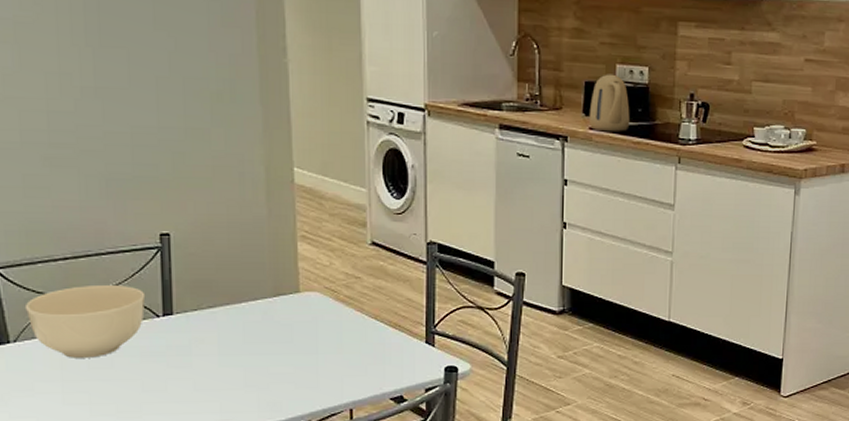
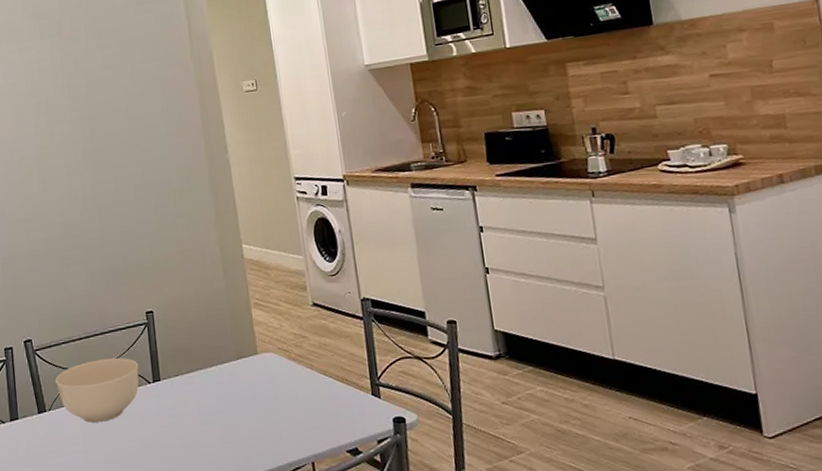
kettle: present [588,74,630,132] -> none [493,122,535,177]

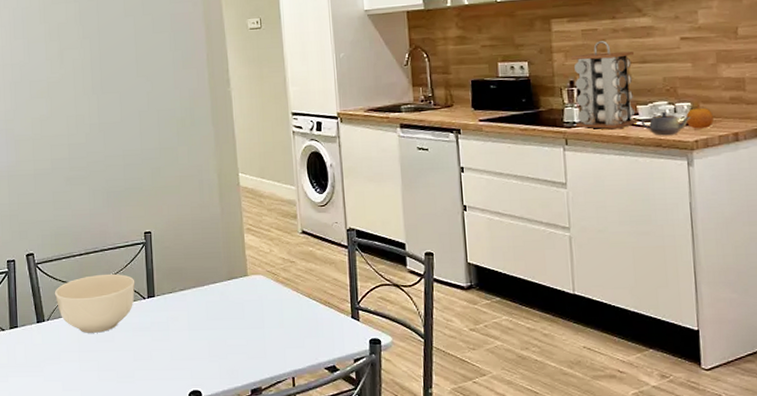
spice rack: none [591,83,672,179] -> present [571,41,639,130]
teapot: none [673,155,730,183] -> present [640,111,692,136]
fruit: none [722,145,754,173] -> present [686,104,713,129]

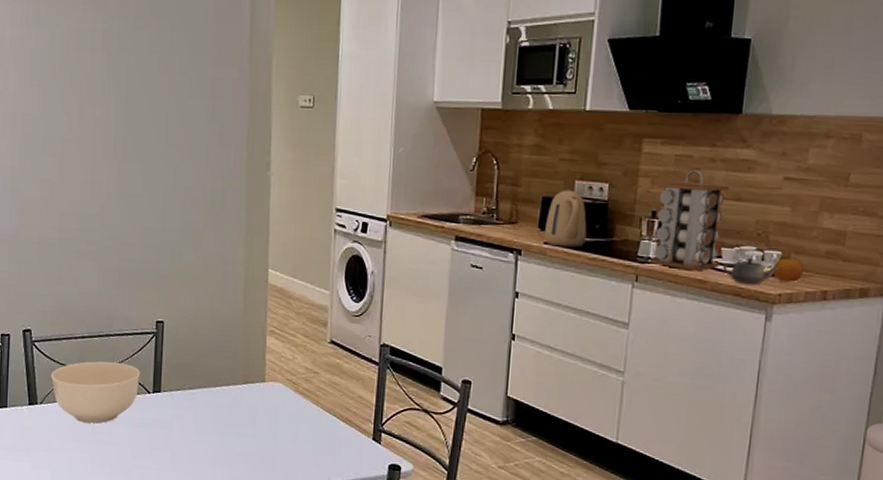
kettle: none [477,71,516,123] -> present [543,190,587,248]

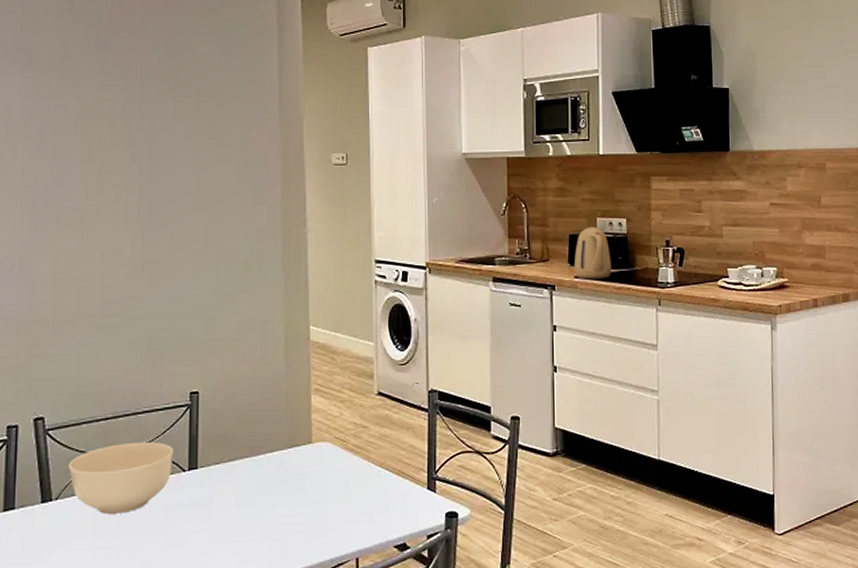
spice rack: present [650,170,730,271] -> none [668,202,729,292]
teapot: present [722,257,780,286] -> none [730,275,777,300]
fruit: present [773,254,804,282] -> none [772,269,796,294]

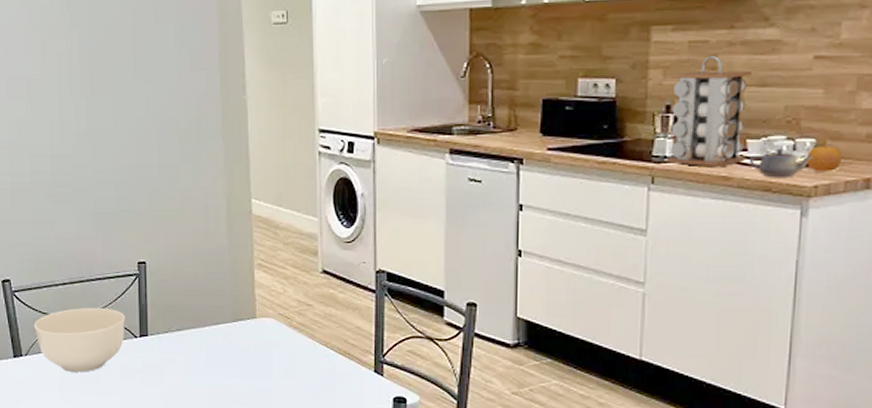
kettle: present [573,226,612,280] -> none [546,89,594,152]
spice rack: none [668,202,729,292] -> present [666,56,753,168]
teapot: none [730,275,777,300] -> present [749,148,814,178]
fruit: none [772,269,796,294] -> present [807,140,842,172]

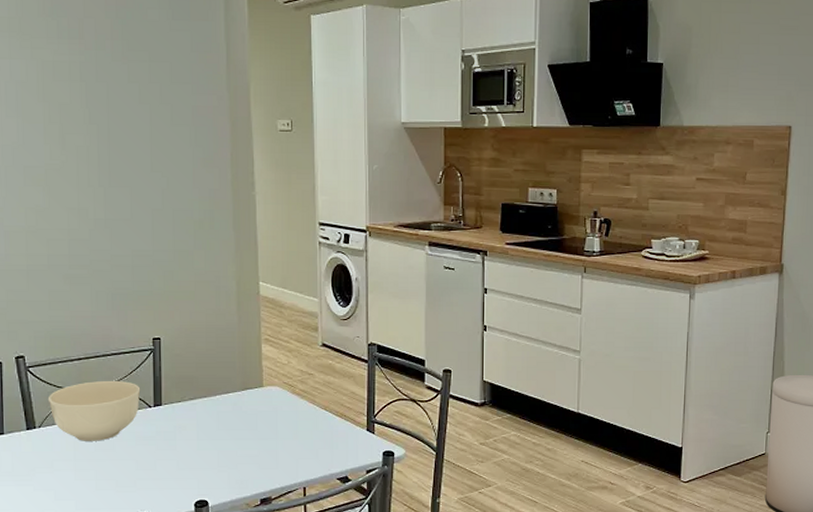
spice rack: present [666,56,753,168] -> none [595,175,655,261]
teapot: present [749,148,814,178] -> none [653,246,698,270]
fruit: present [807,140,842,172] -> none [693,242,716,265]

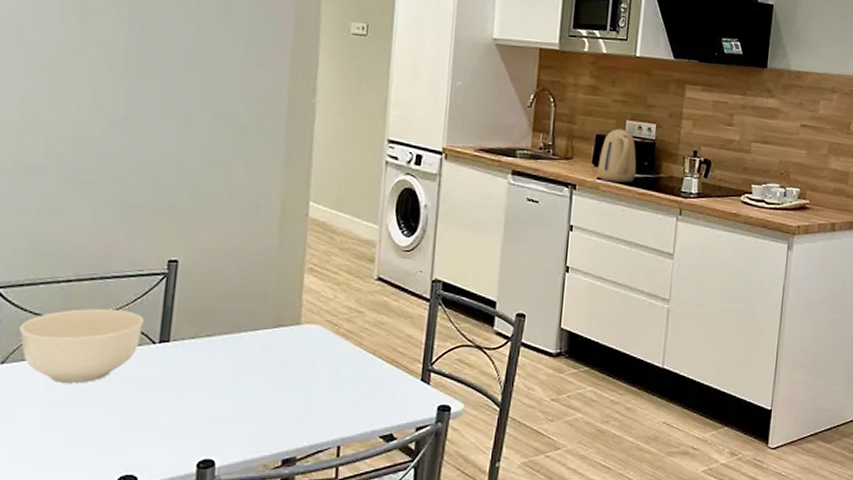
kettle: none [505,196,541,246] -> present [597,128,637,183]

